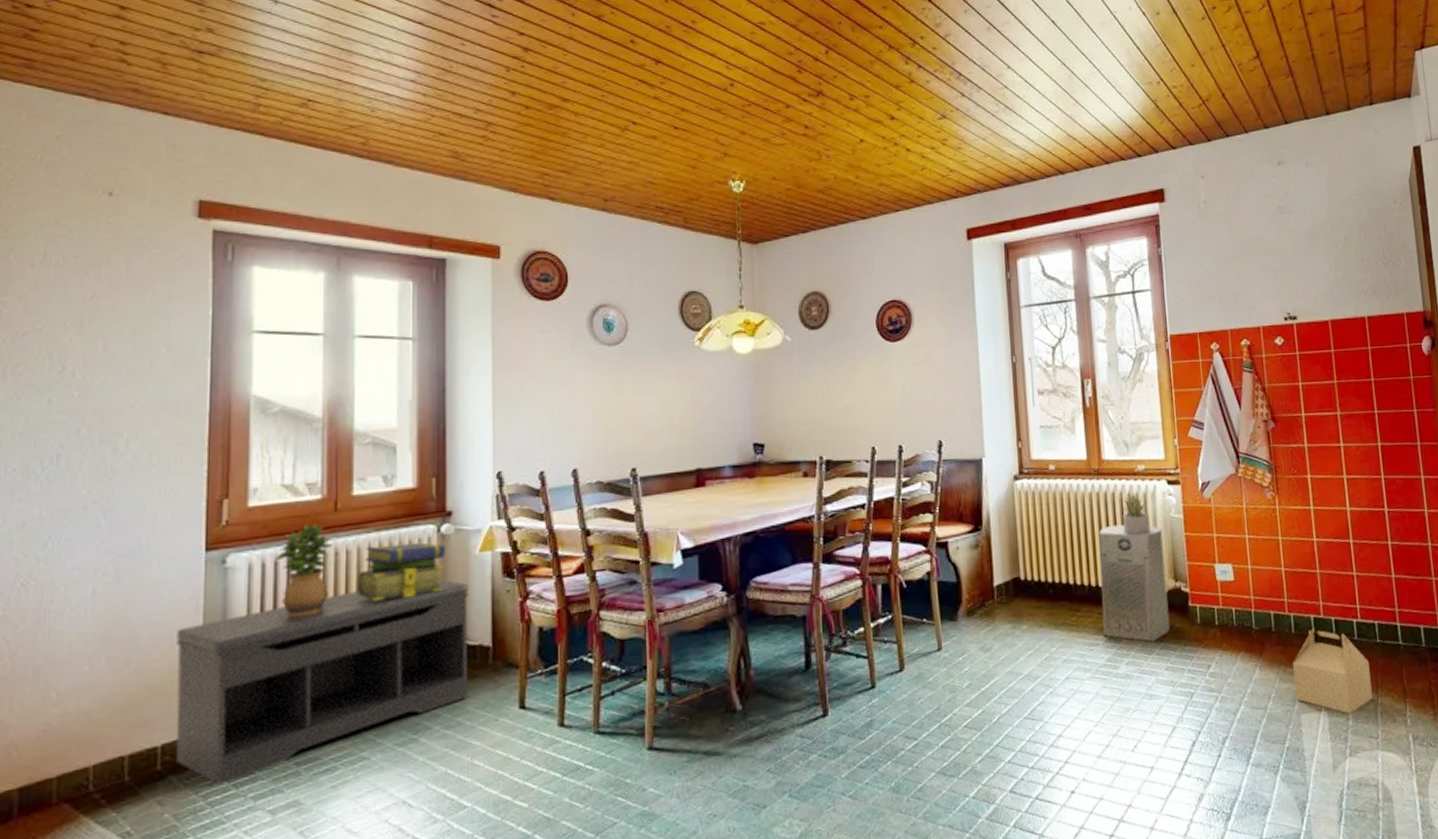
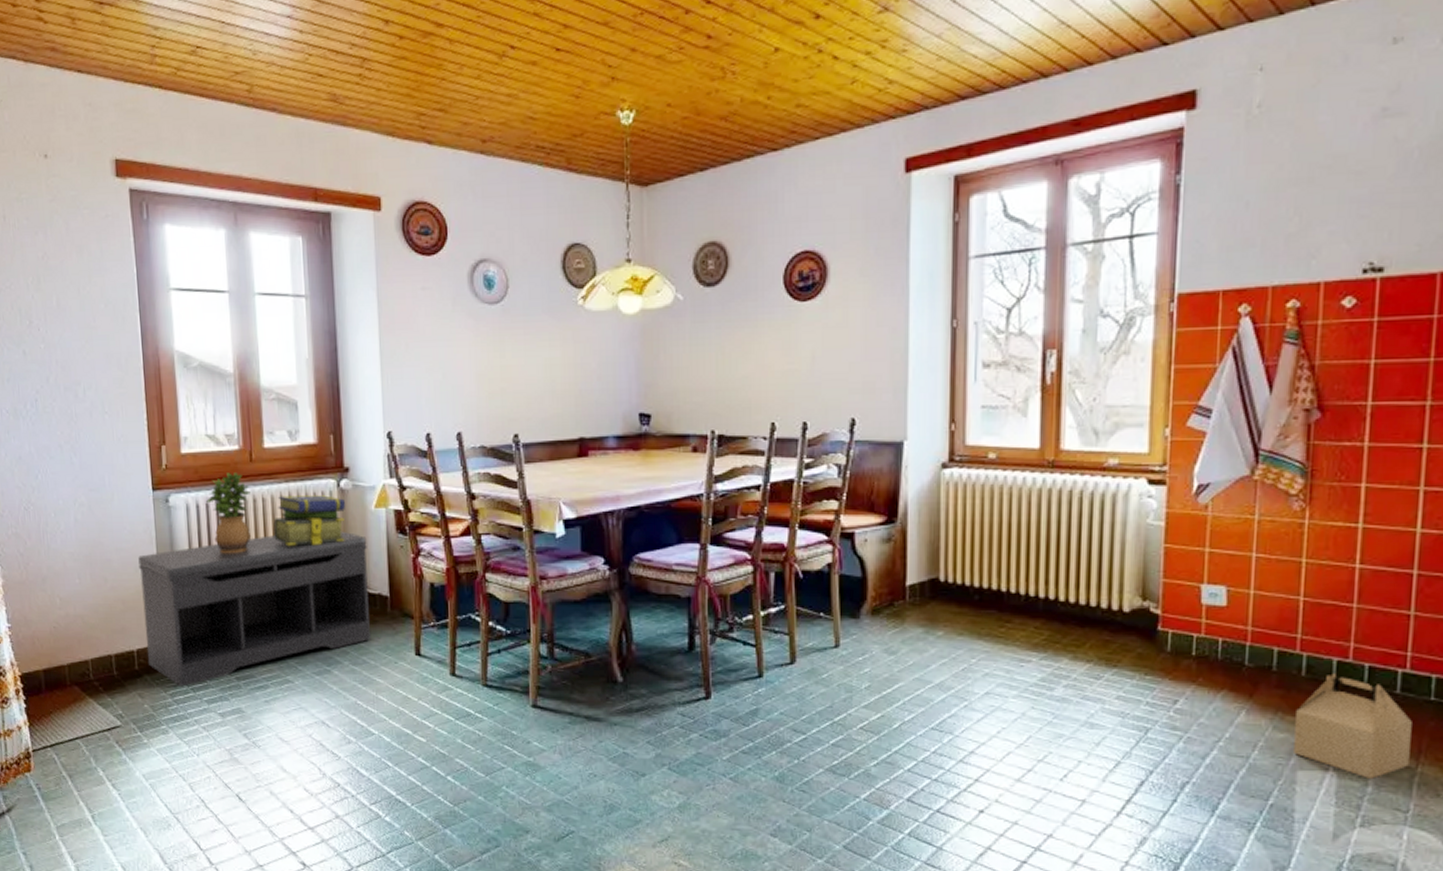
air purifier: present [1099,524,1170,642] -> none [1039,528,1133,666]
succulent plant: present [1122,493,1151,536] -> none [1079,492,1118,543]

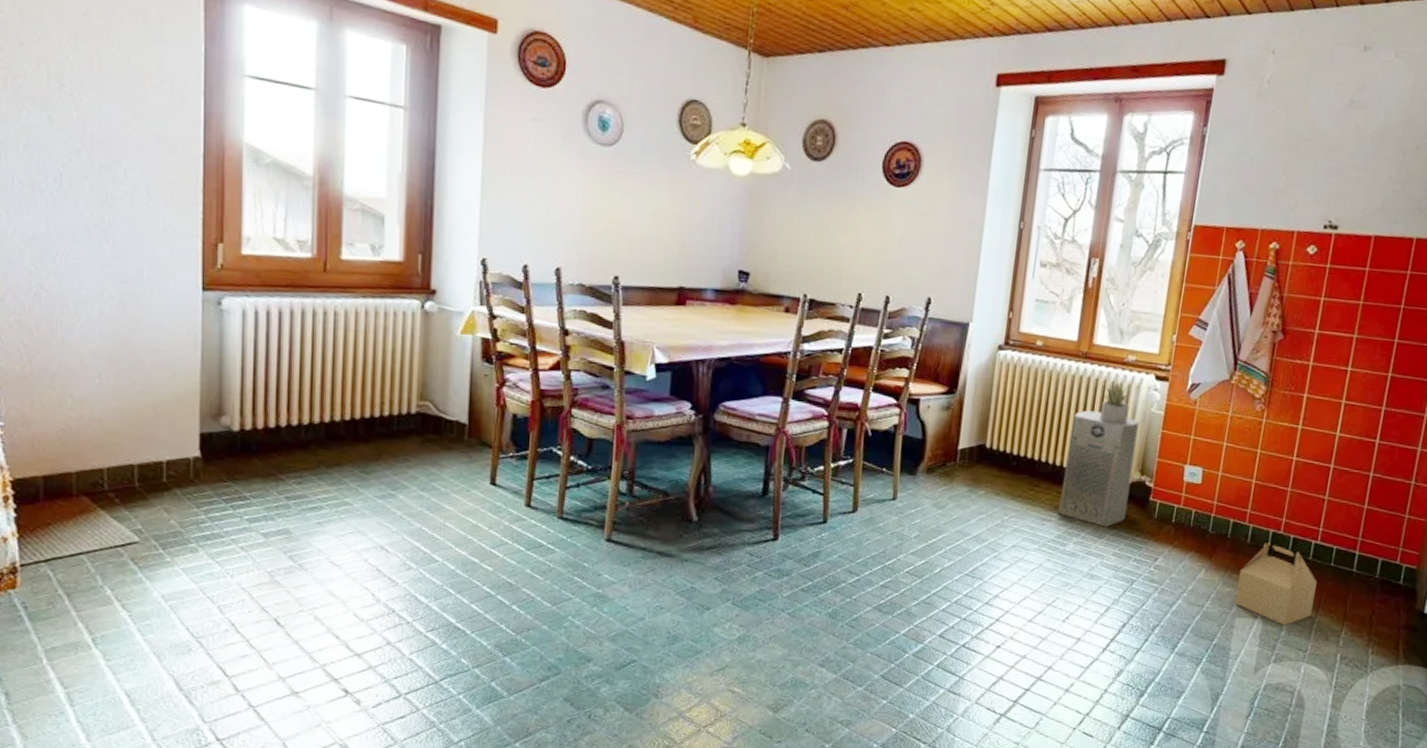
bench: present [138,531,372,687] -> none [178,351,449,503]
potted plant: present [206,473,252,554] -> none [268,281,321,367]
stack of books: present [273,495,346,546] -> none [344,311,430,367]
air purifier: none [1039,528,1133,666] -> present [1058,410,1140,528]
succulent plant: none [1079,492,1118,543] -> present [1100,382,1130,425]

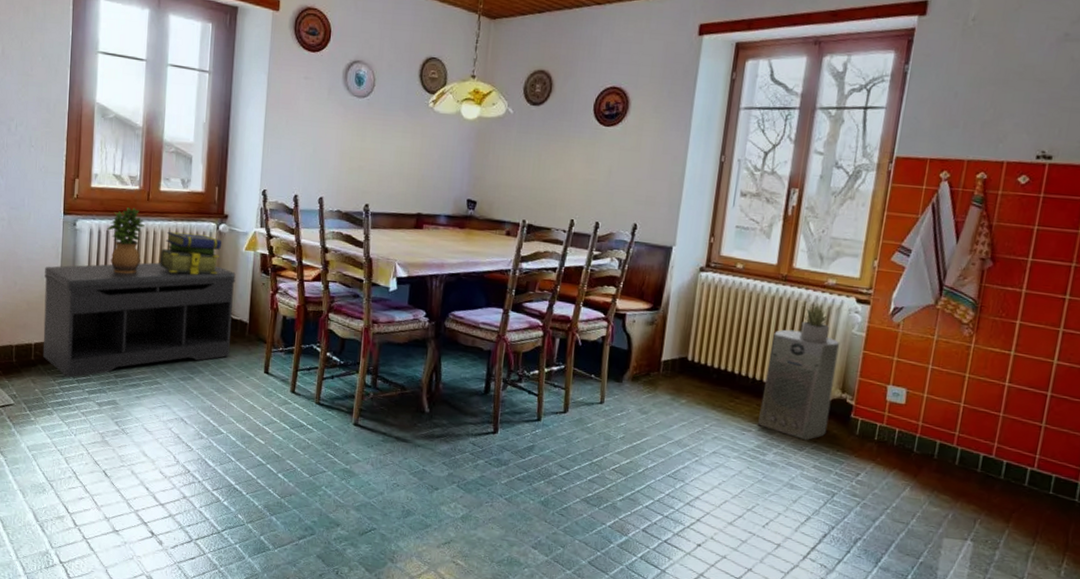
bench: none [178,351,449,503] -> present [43,262,236,378]
potted plant: none [268,281,321,367] -> present [107,207,145,274]
stack of books: none [344,311,430,367] -> present [160,231,222,275]
cardboard box: present [1235,542,1317,625] -> none [942,465,1034,550]

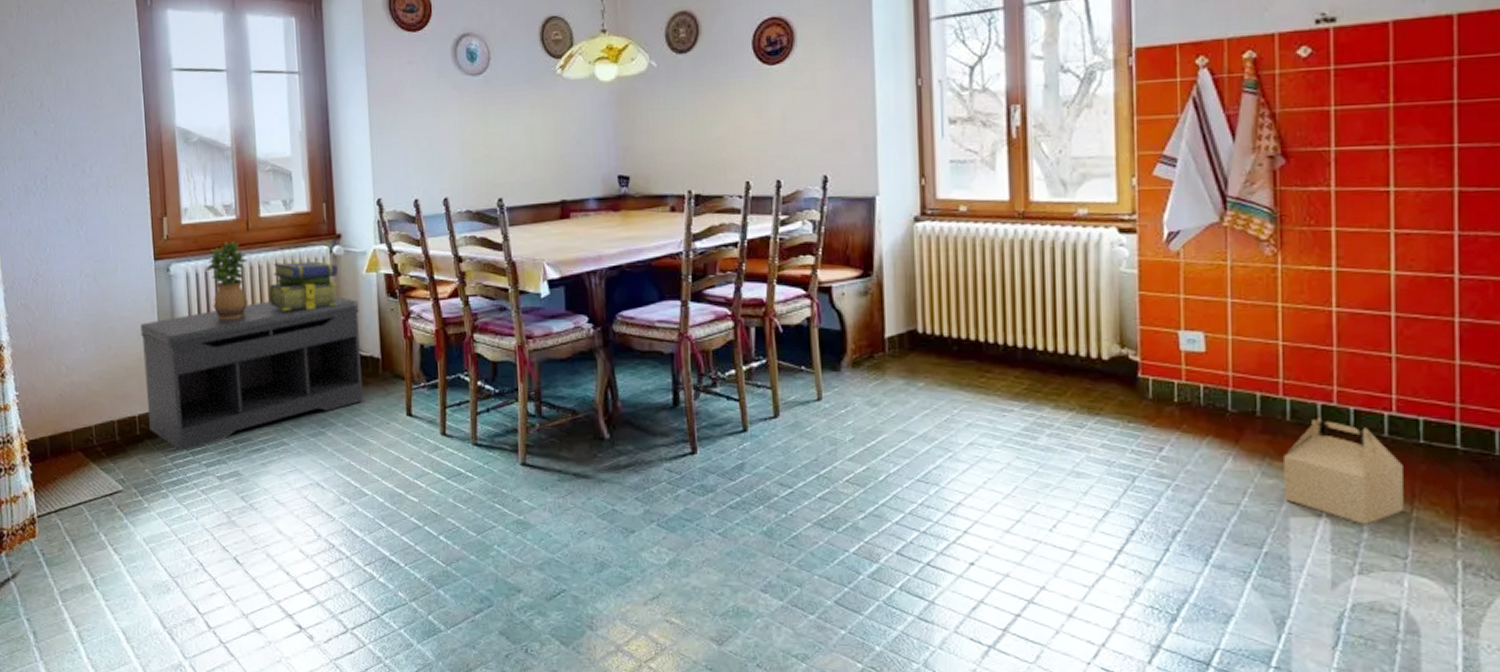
air purifier: present [758,329,840,441] -> none [1019,278,1110,415]
succulent plant: present [799,304,830,345] -> none [1053,241,1091,292]
cardboard box: none [942,465,1034,550] -> present [1284,417,1404,525]

